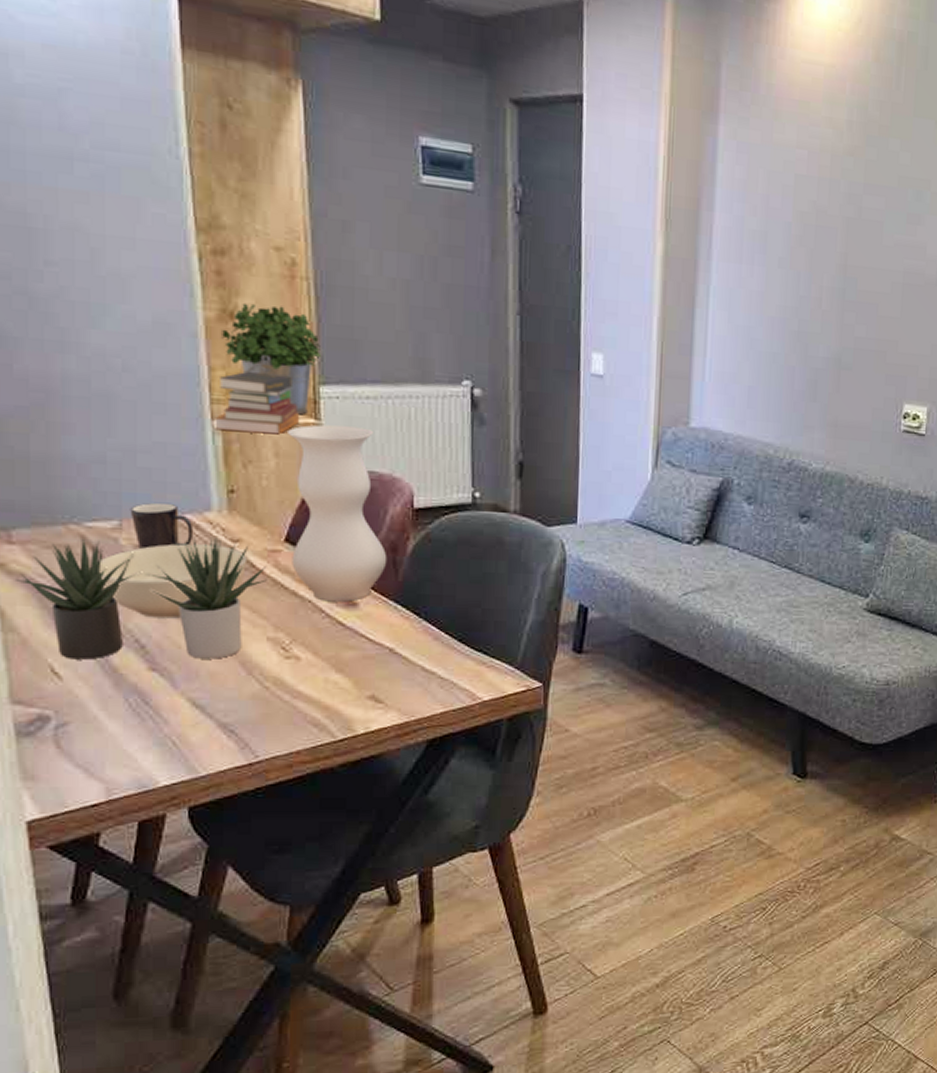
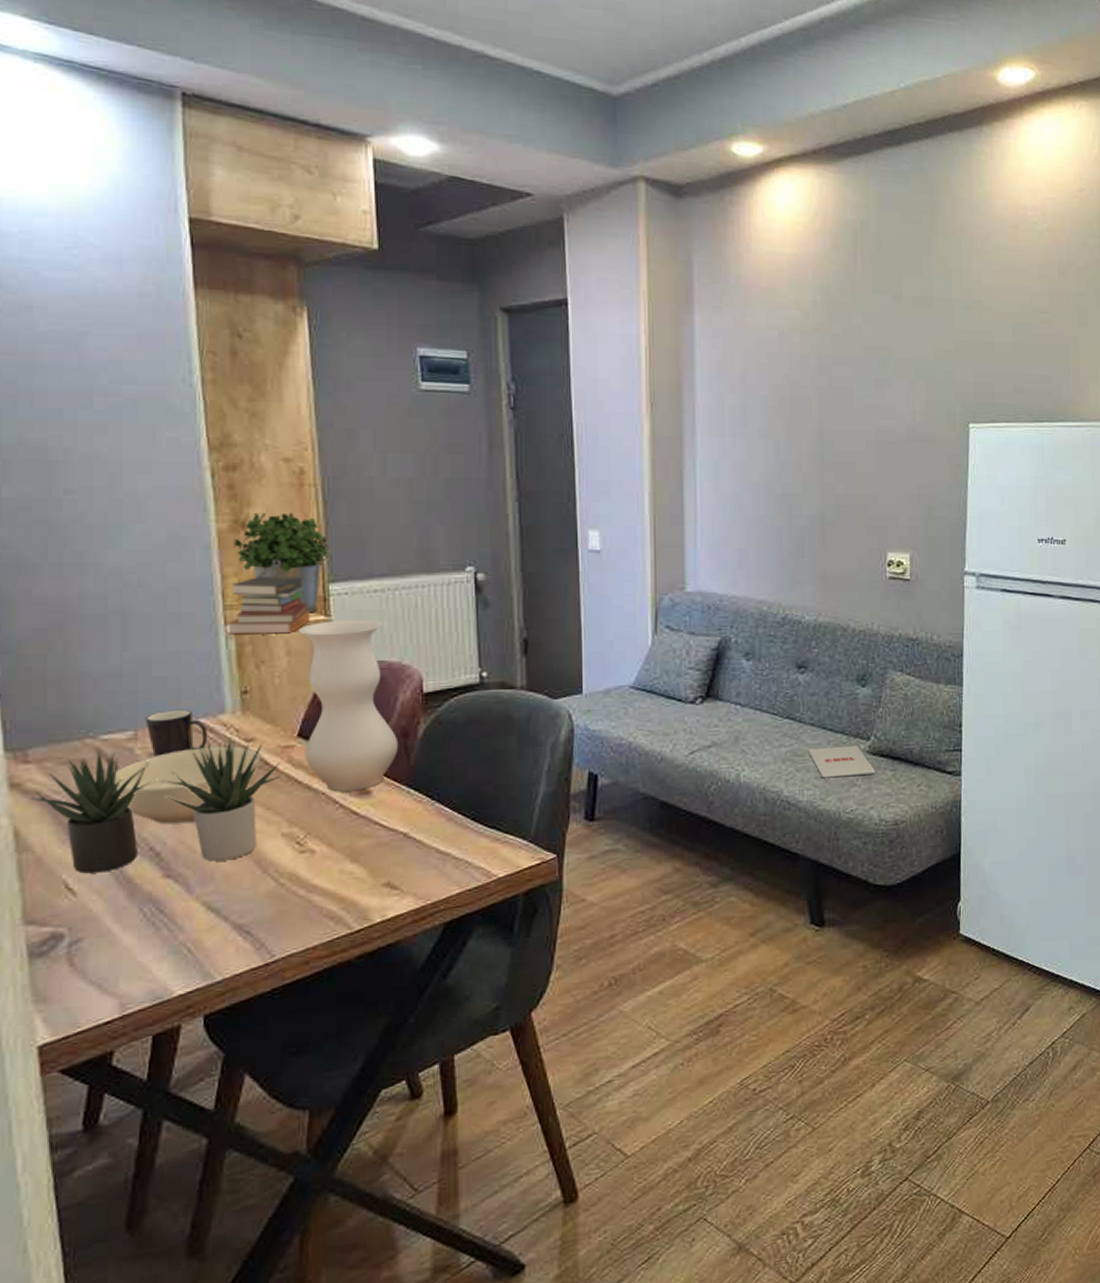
magazine: none [803,600,872,633] -> present [807,745,876,778]

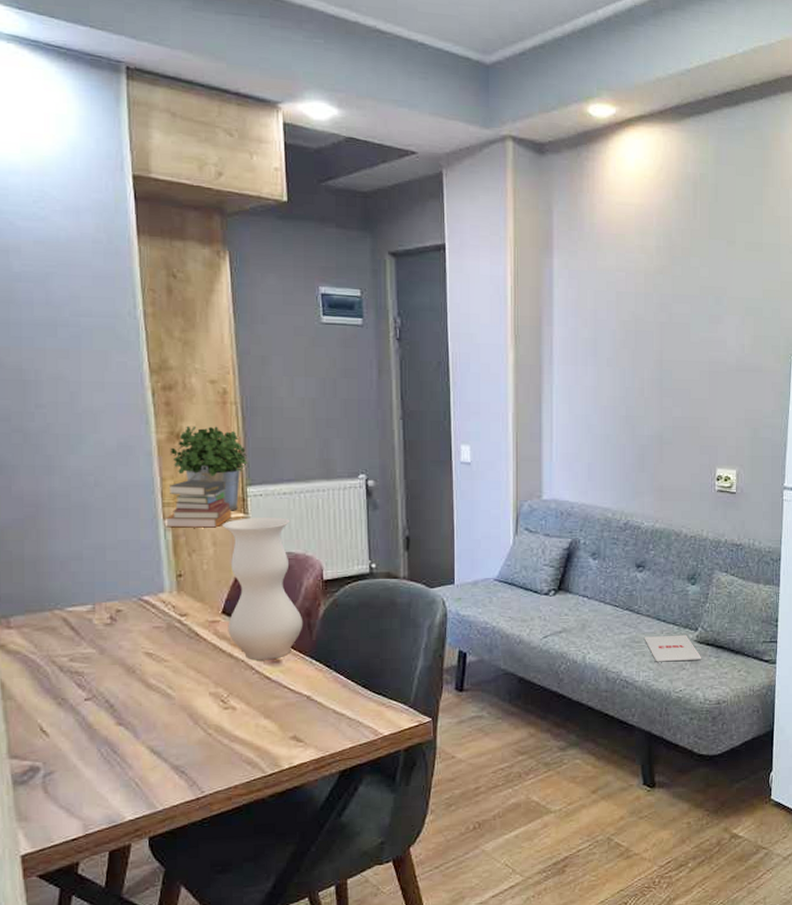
succulent plant: present [30,738,281,874] -> none [12,613,209,720]
bowl: present [115,746,261,825] -> none [78,620,193,682]
mug: present [145,709,208,758] -> none [101,588,151,627]

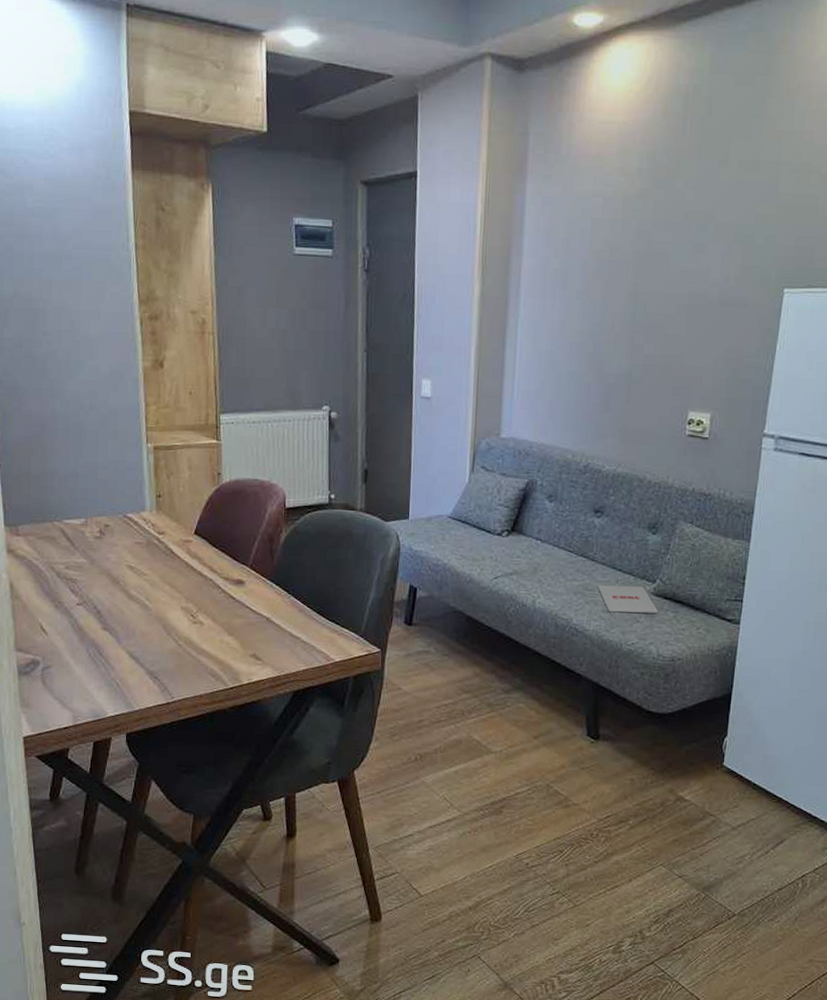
books: present [166,479,232,528] -> none [148,405,207,453]
potted plant: present [171,425,248,511] -> none [155,354,222,437]
vase: present [221,516,303,660] -> none [197,444,266,581]

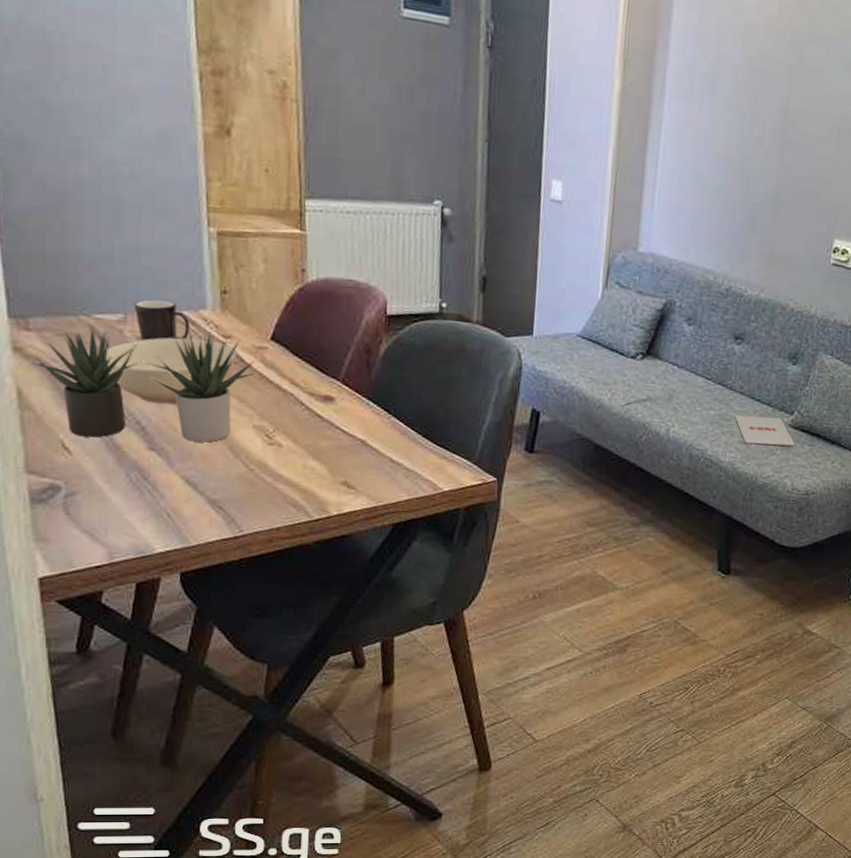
succulent plant: none [19,531,182,623] -> present [31,329,255,443]
bowl: none [73,536,169,591] -> present [106,337,238,404]
mug: none [92,505,134,540] -> present [134,299,190,342]

